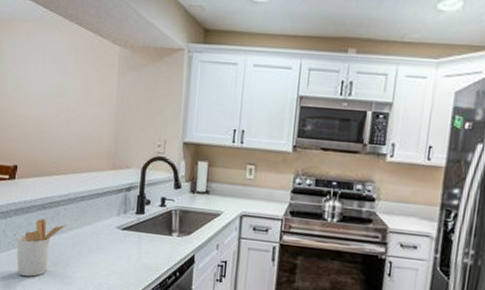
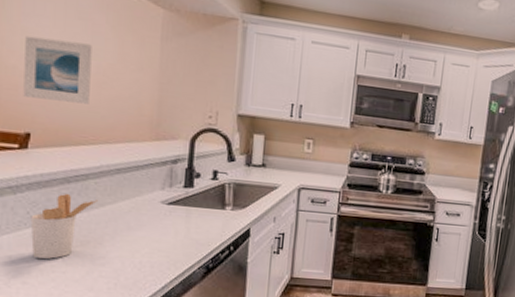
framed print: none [13,81,64,138] -> present [23,35,92,104]

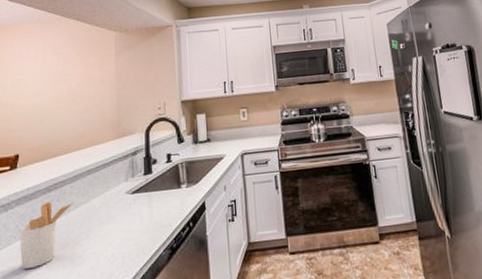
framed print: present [23,35,92,104] -> none [13,72,64,125]

